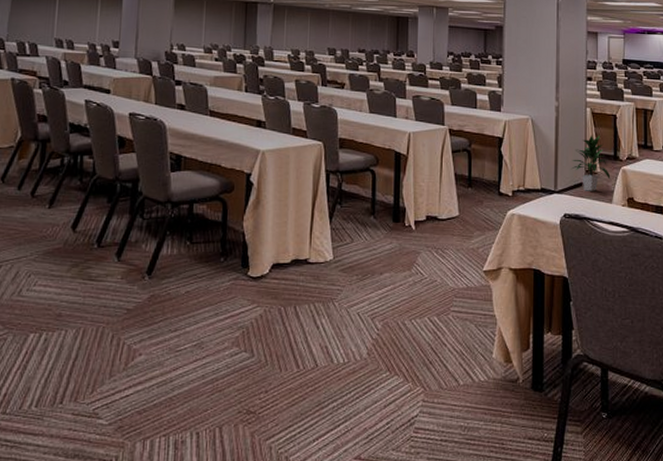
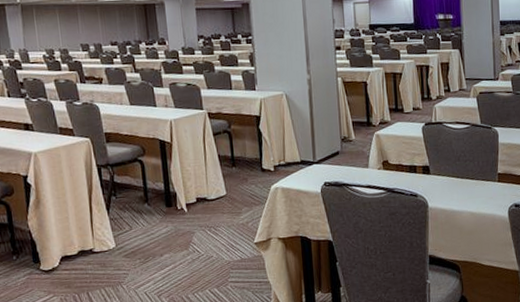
indoor plant: present [571,135,611,191] -> none [327,103,365,159]

